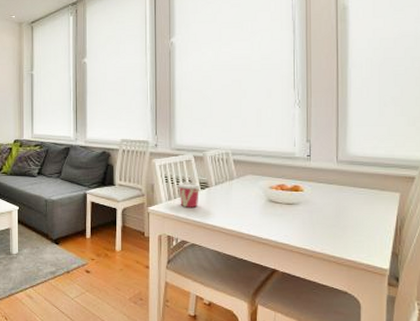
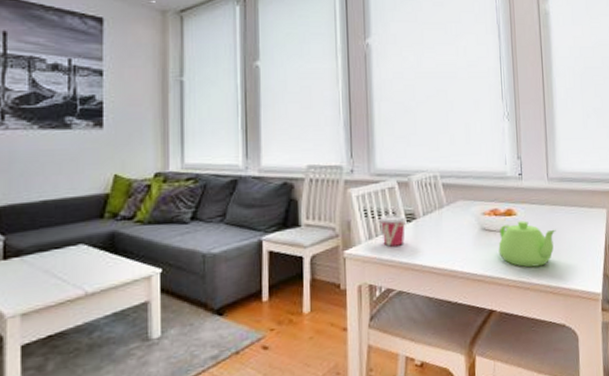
teapot: none [283,197,343,238] -> present [498,220,556,268]

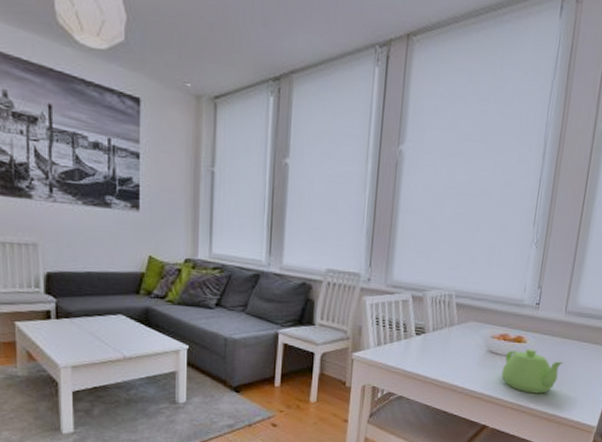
cup: present [379,214,407,247] -> none [390,325,416,356]

